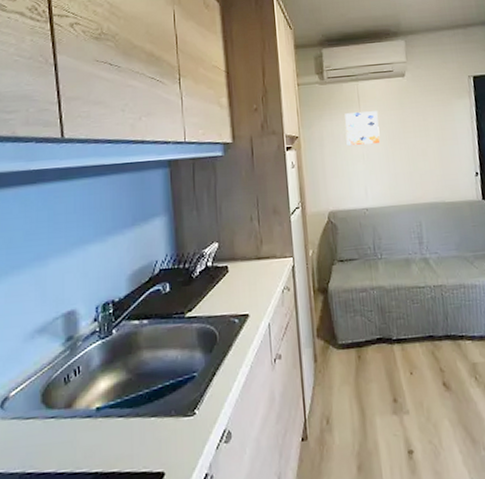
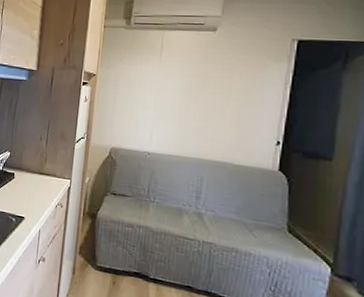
wall art: present [345,111,381,146] -> none [141,60,179,93]

